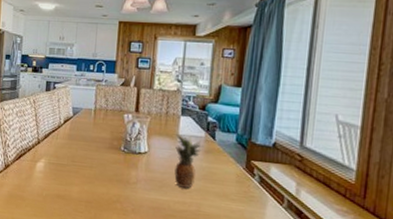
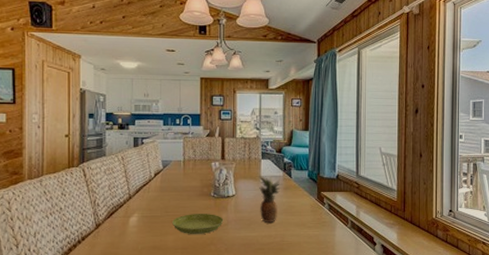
saucer: none [78,166,133,190] -> present [172,214,224,235]

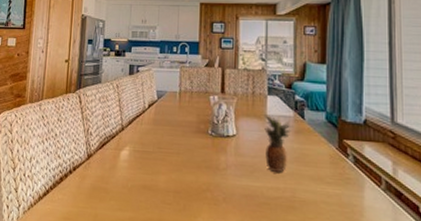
saucer: present [172,214,224,235] -> none [165,152,222,178]

